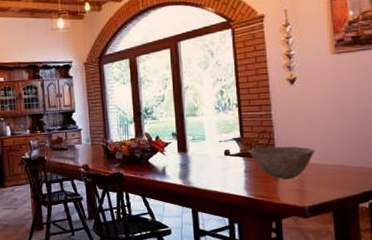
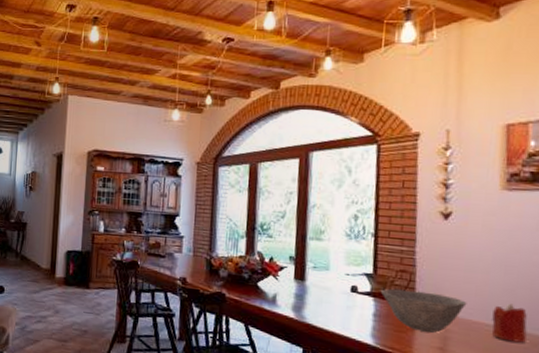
candle: none [335,145,362,176] -> present [492,303,527,343]

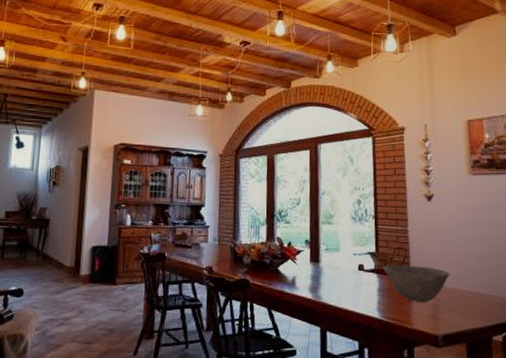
candle: present [492,303,527,343] -> none [470,271,496,305]

